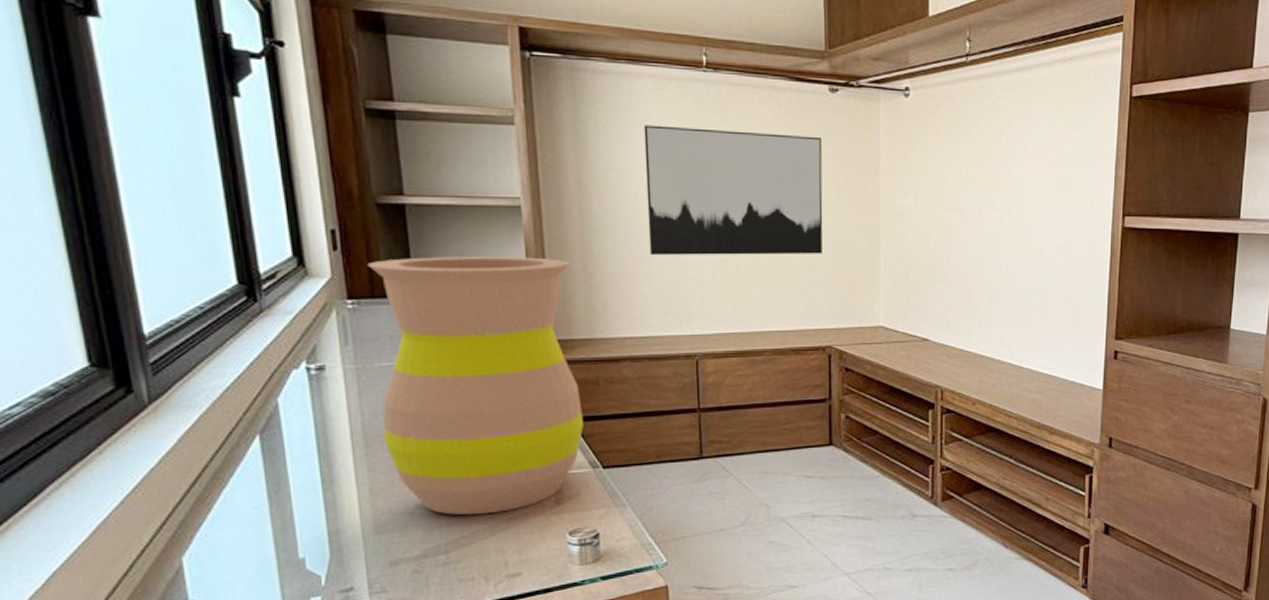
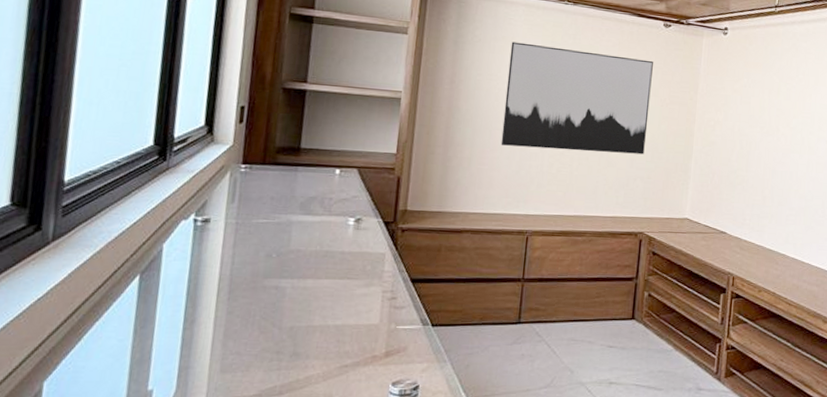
vase: present [367,257,584,516] -> none [246,133,434,361]

